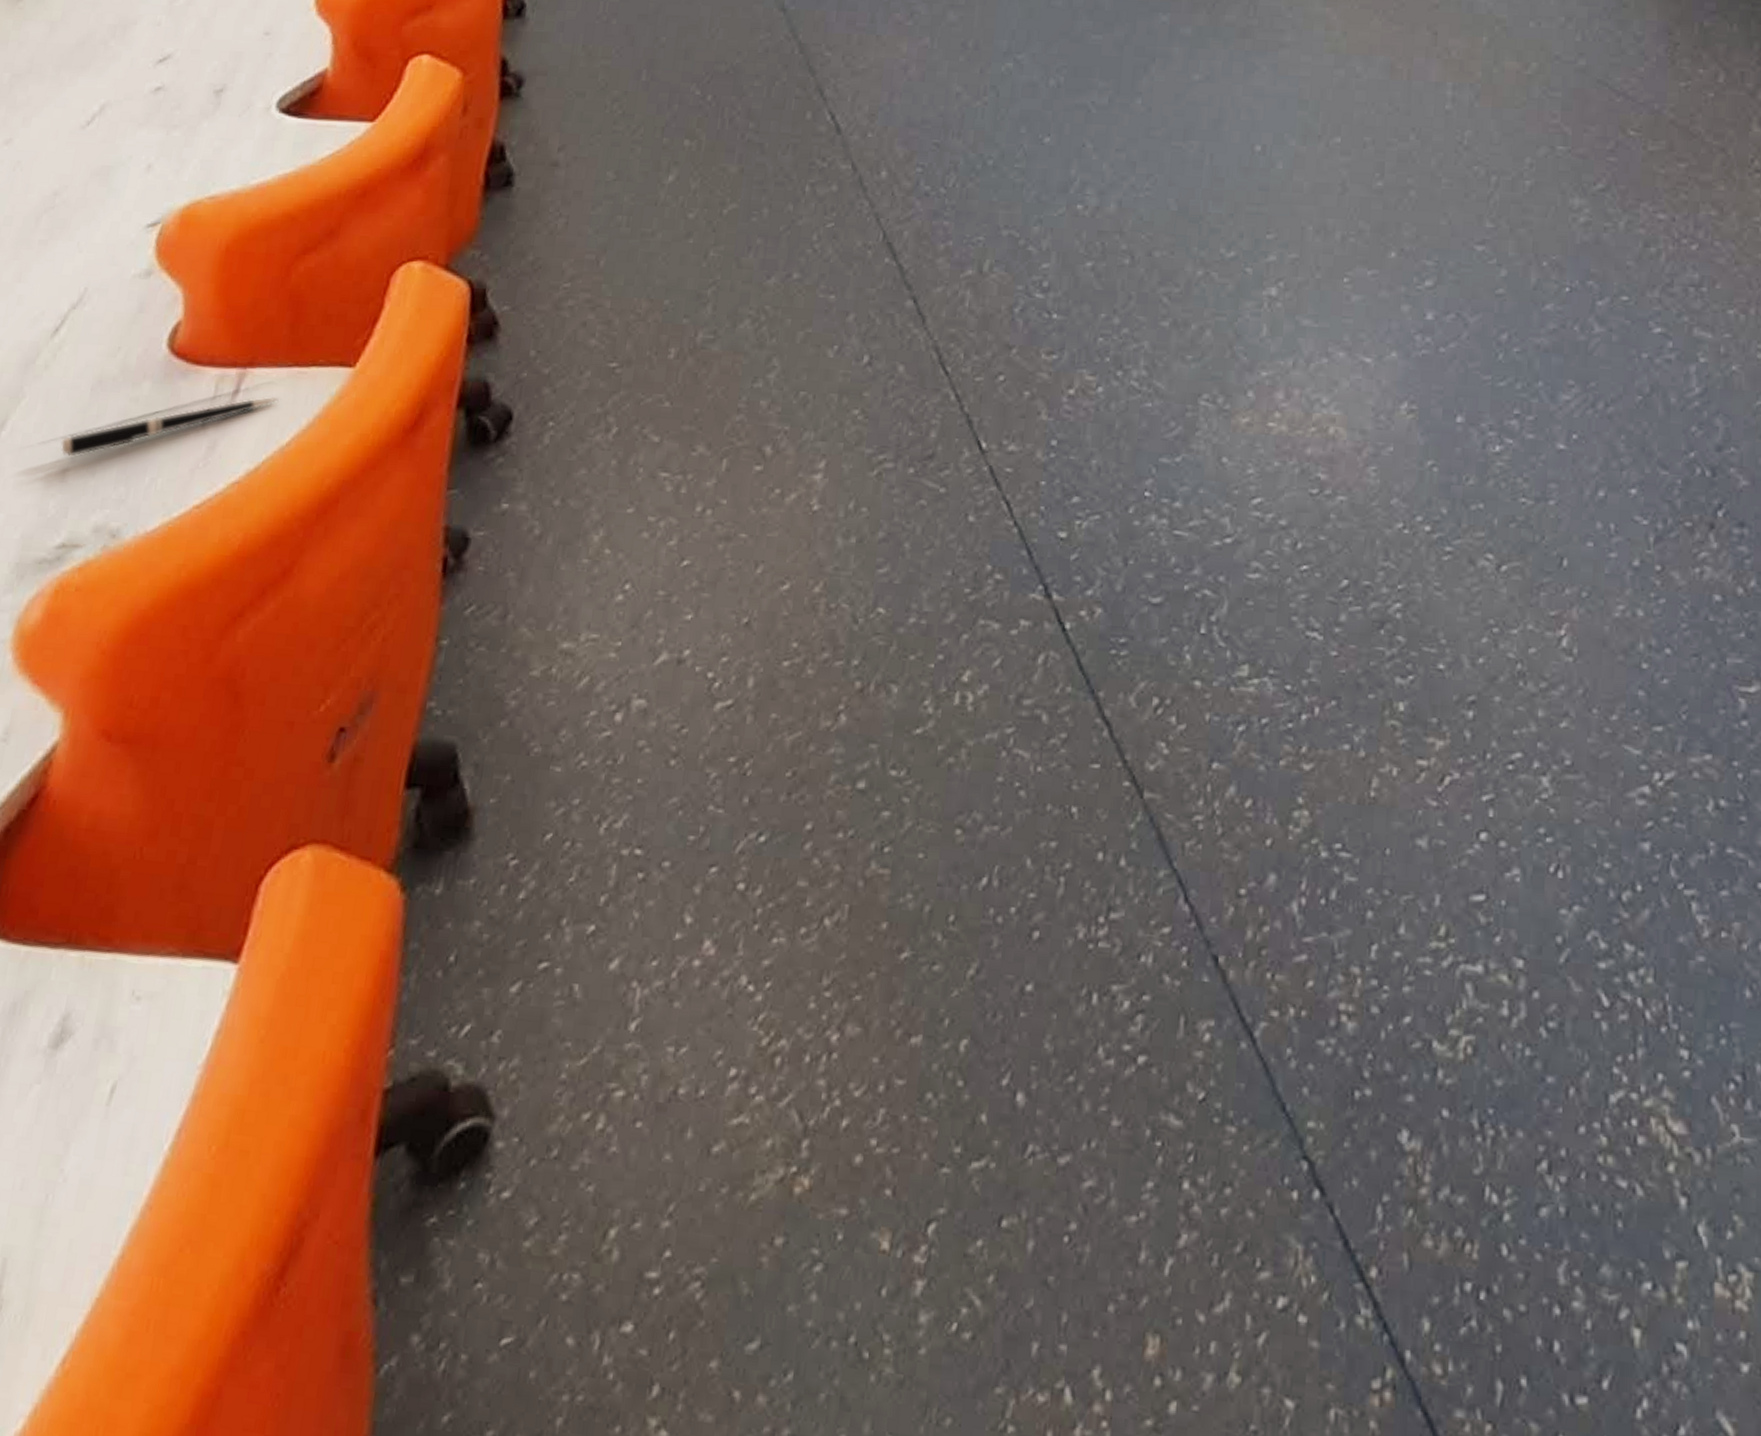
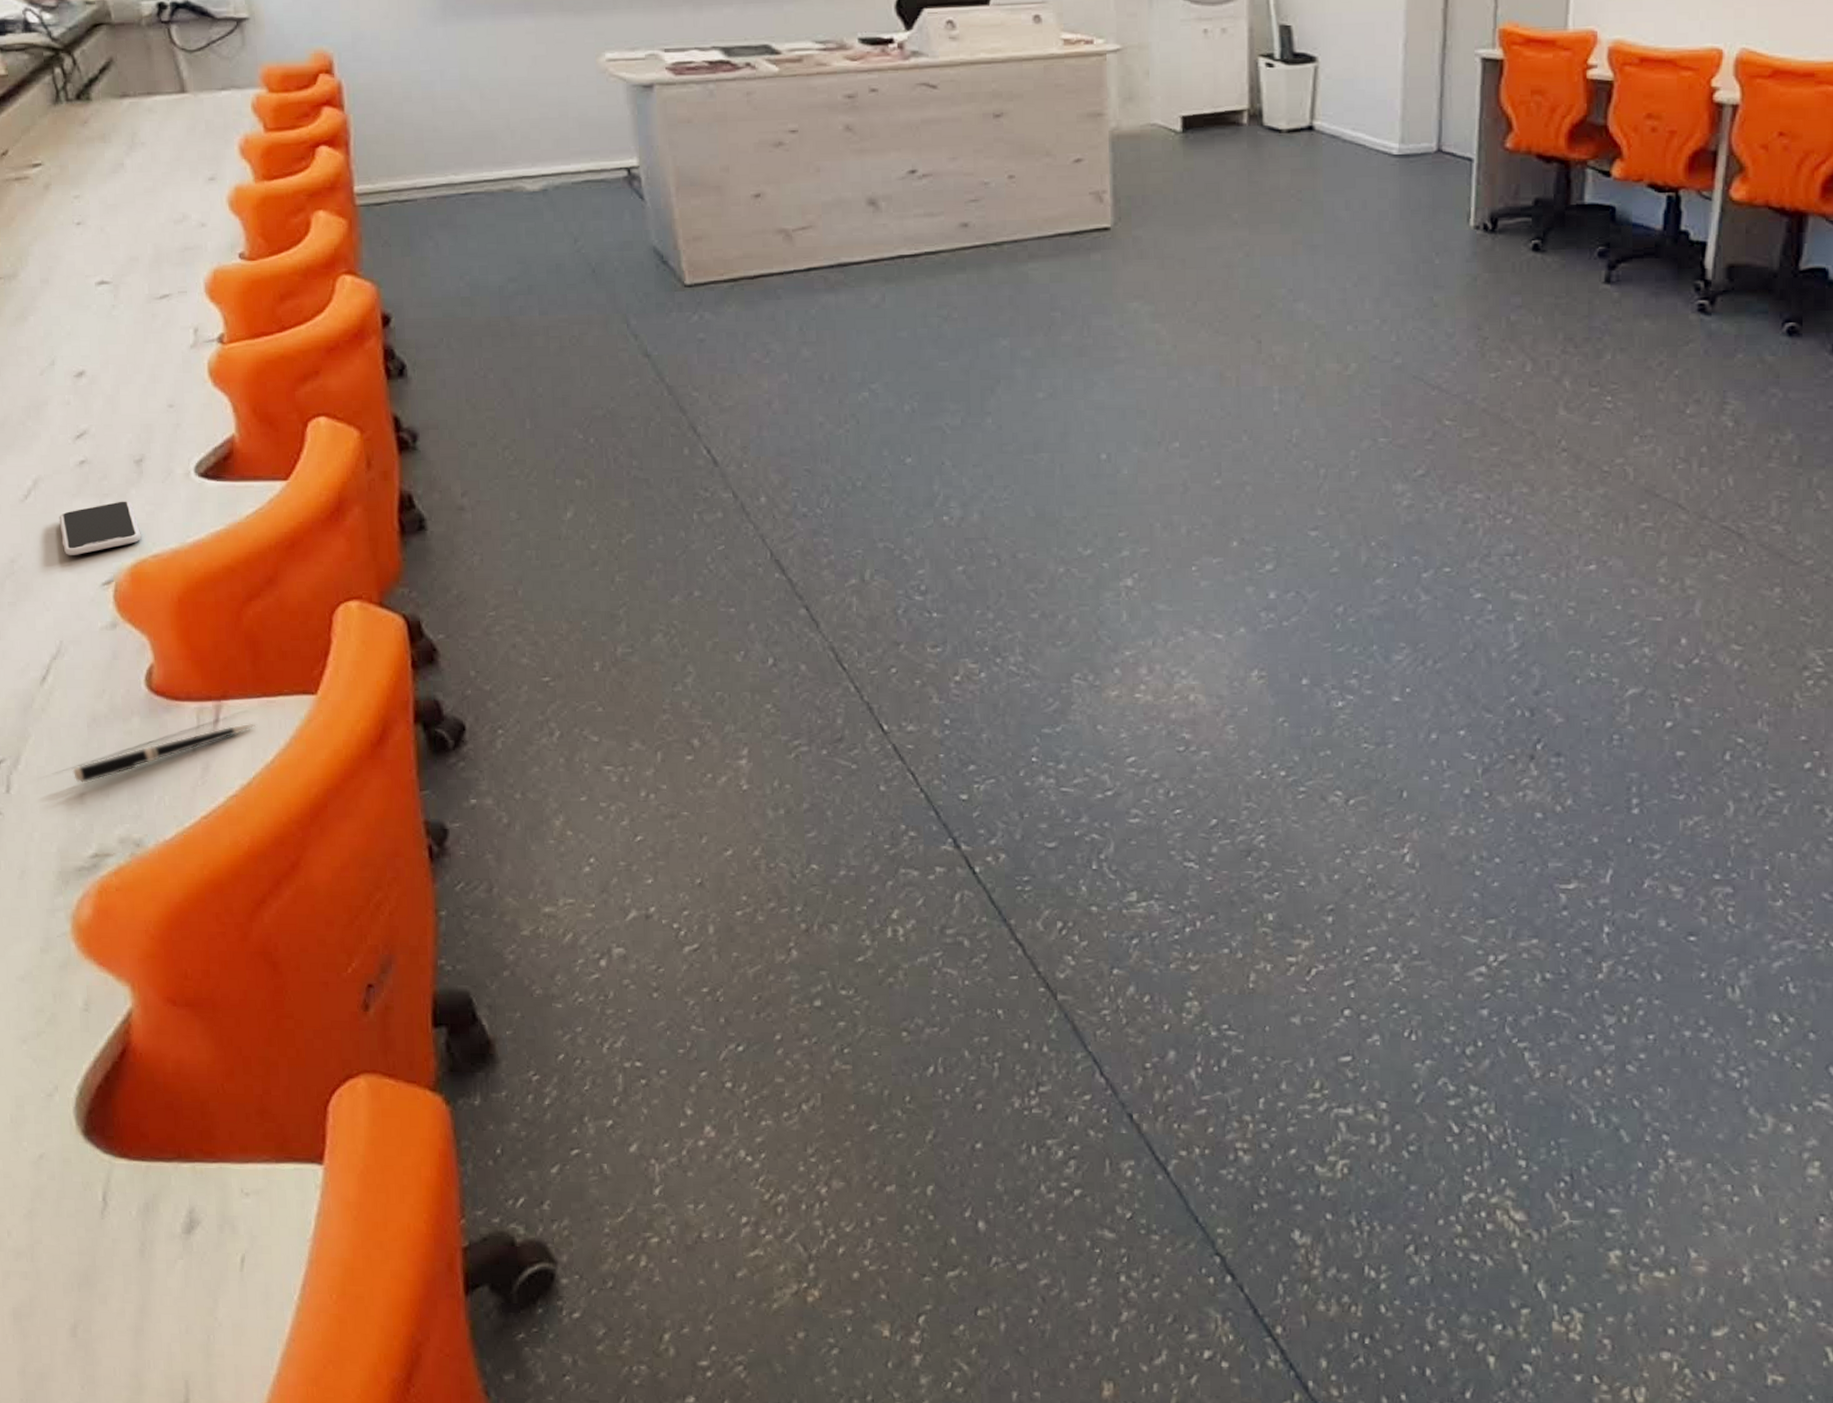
smartphone: none [114,134,203,192] -> present [59,501,142,555]

